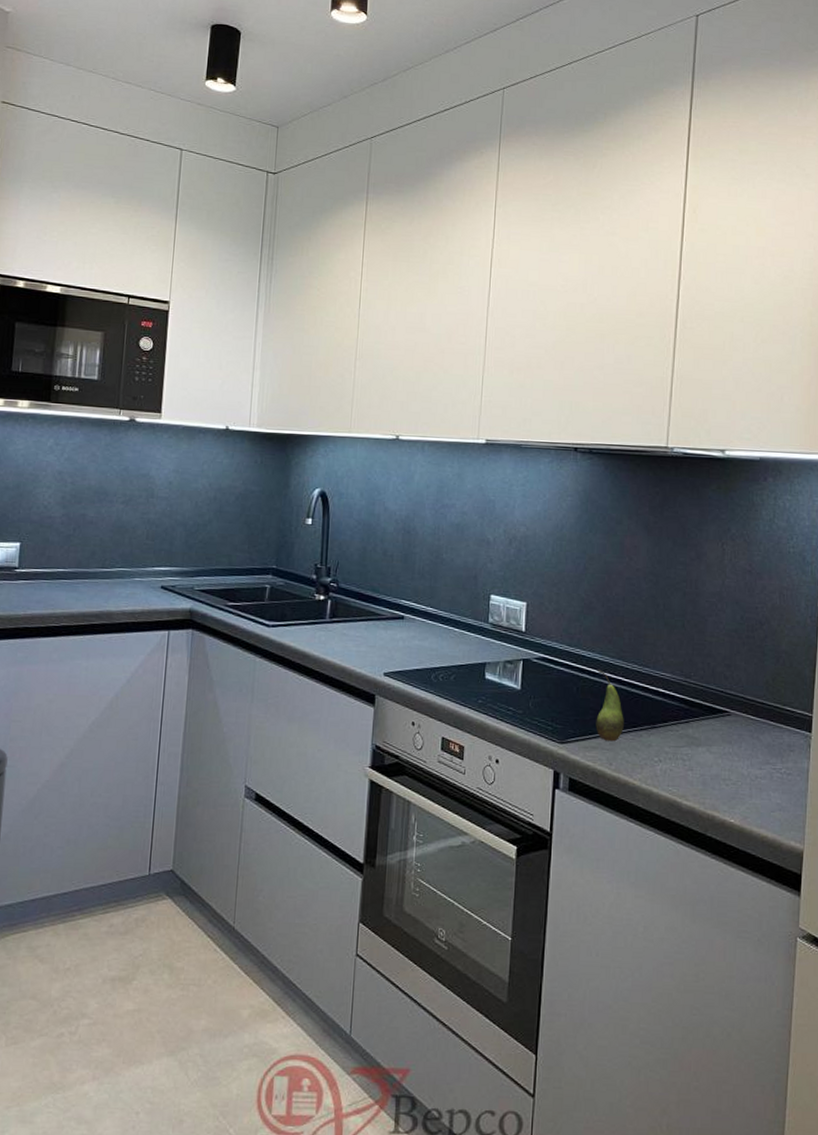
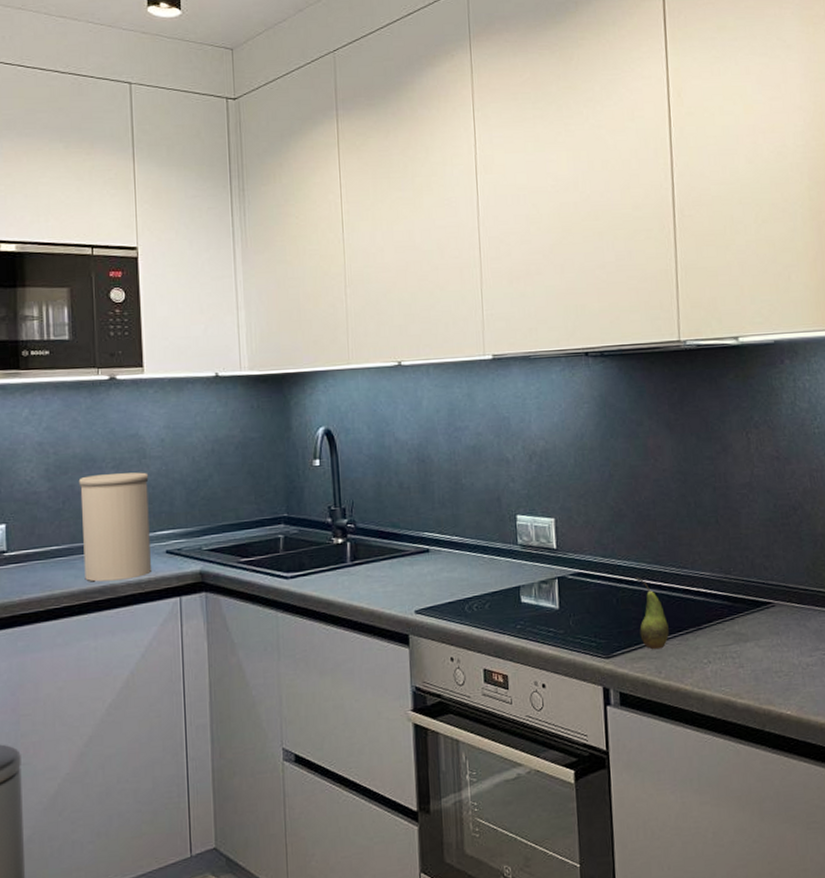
canister: none [85,507,154,608] -> present [78,472,151,582]

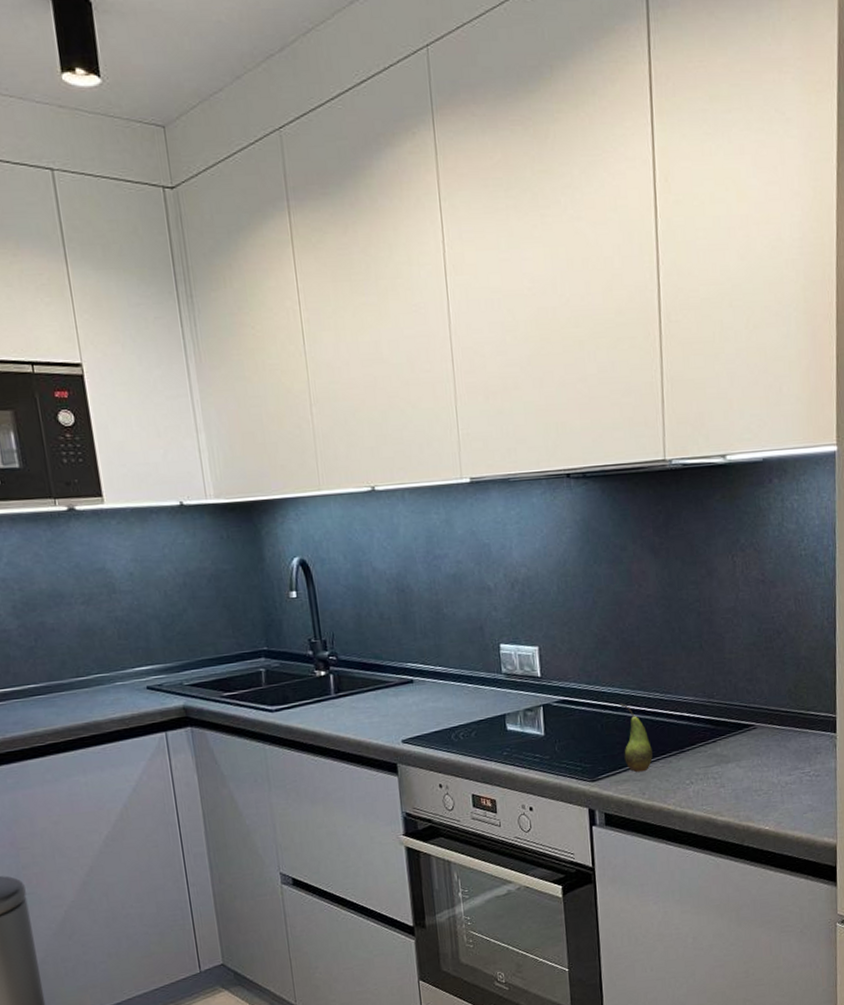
canister: present [78,472,151,582] -> none [48,607,134,719]

